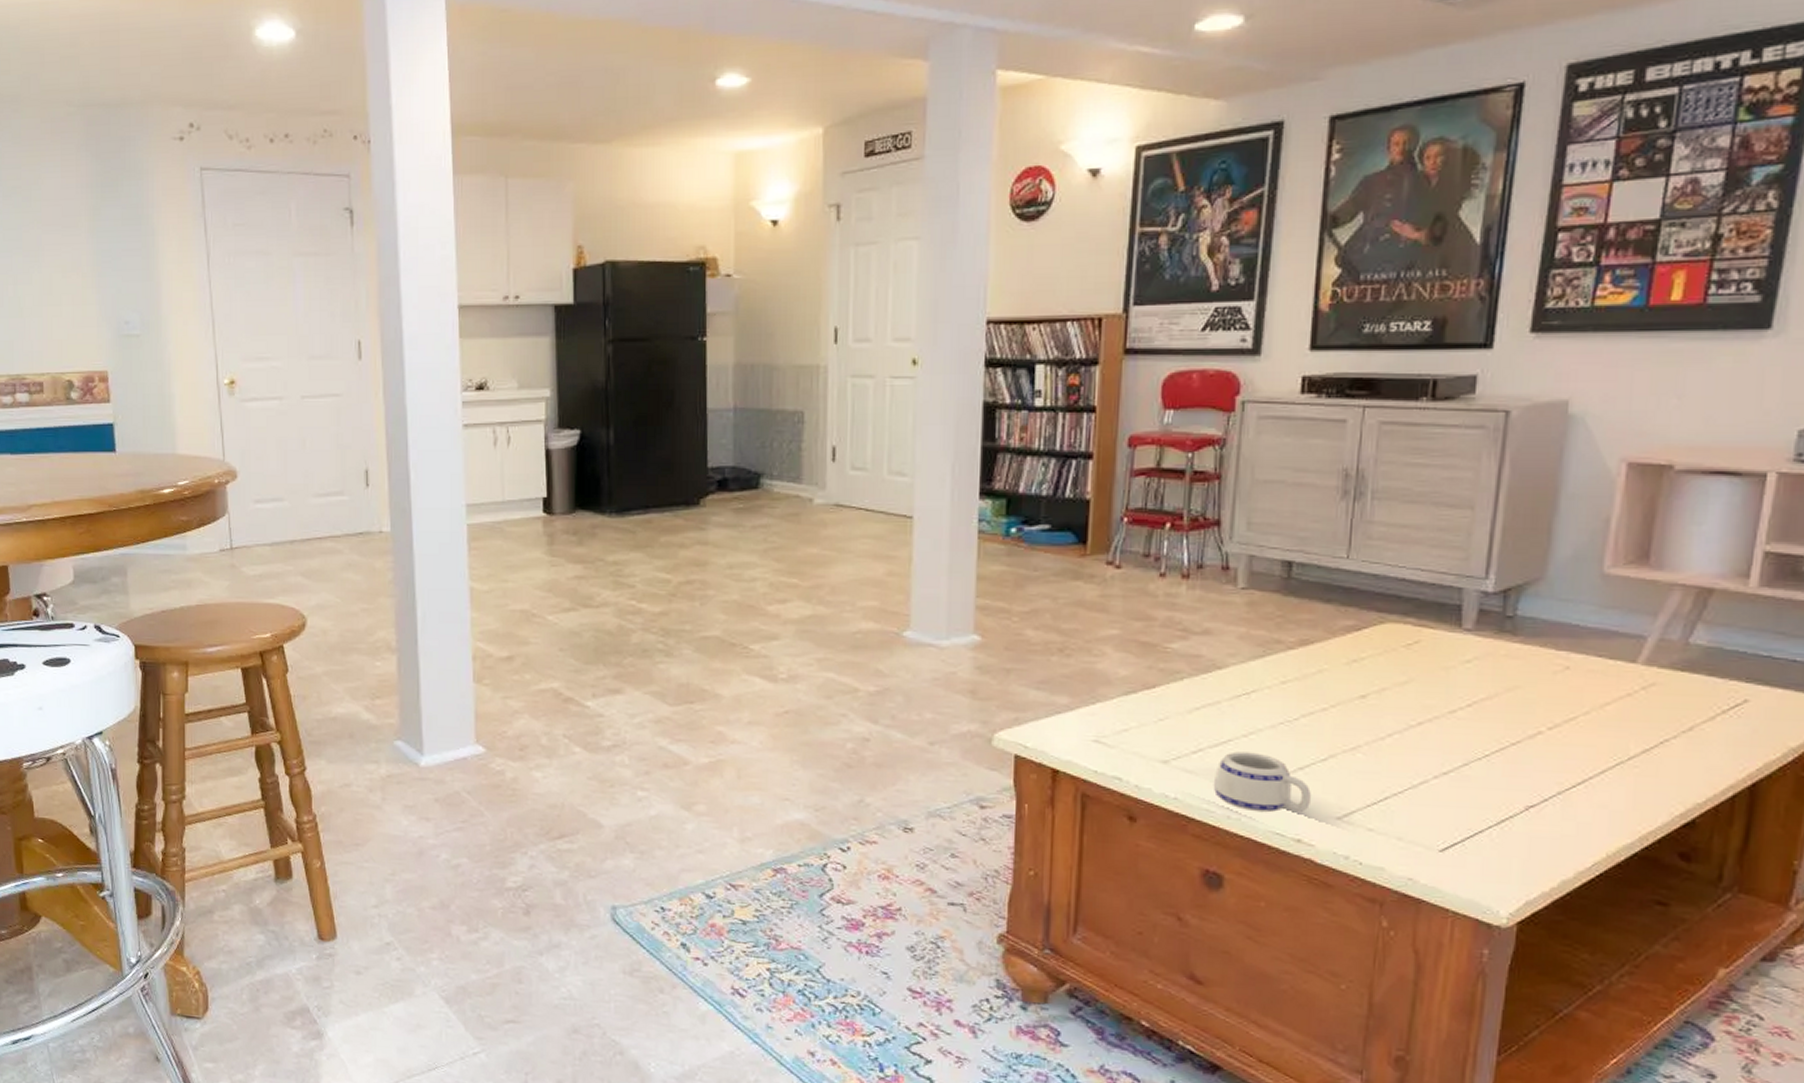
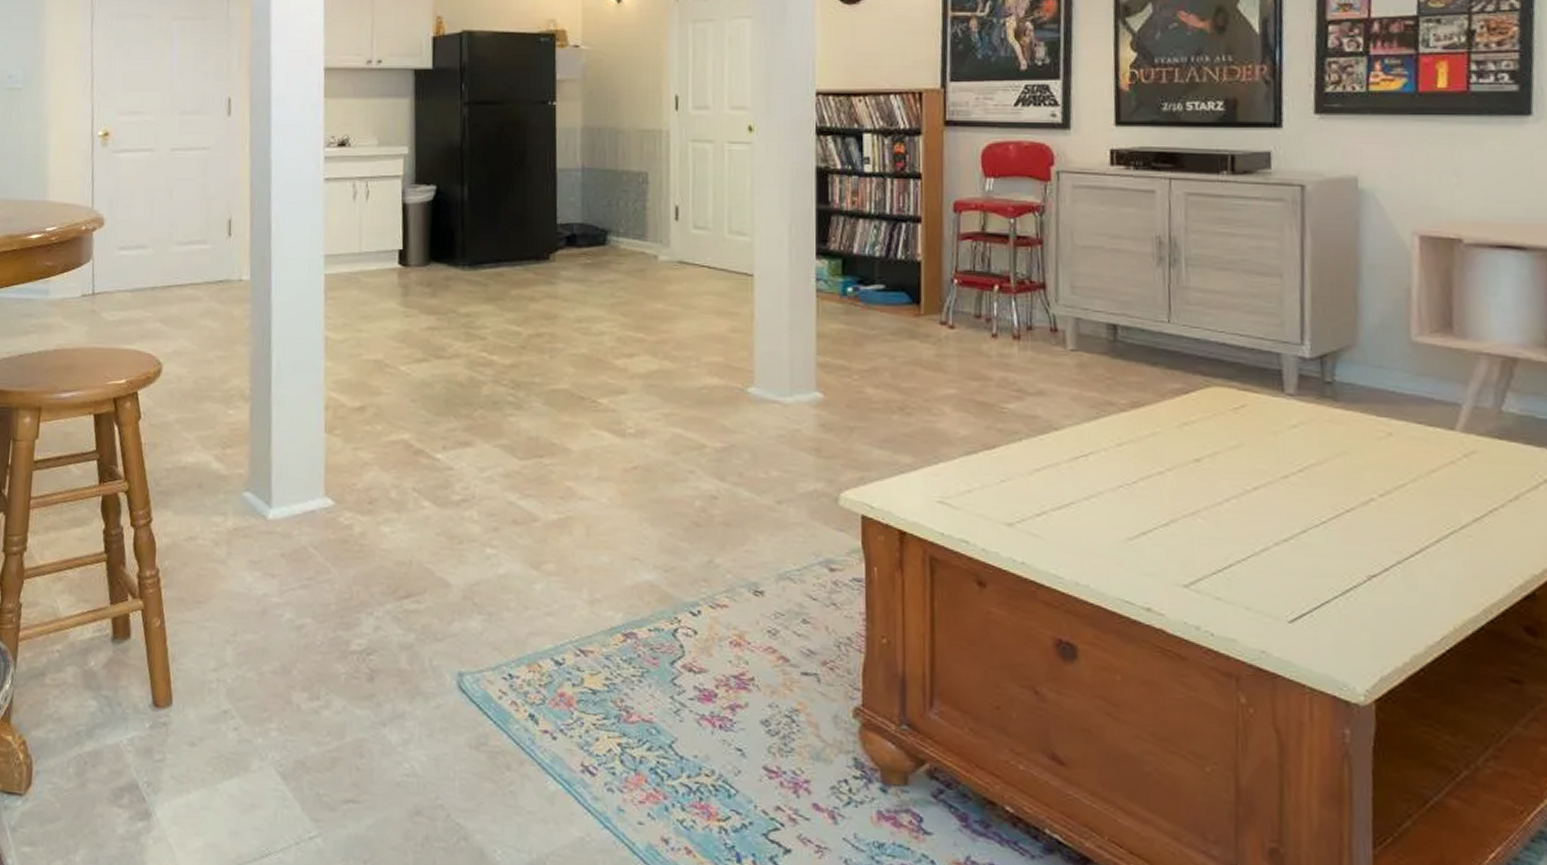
mug: present [1213,751,1311,813] -> none [1058,515,1156,580]

